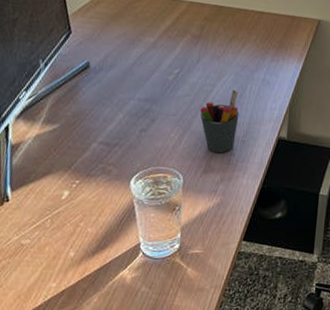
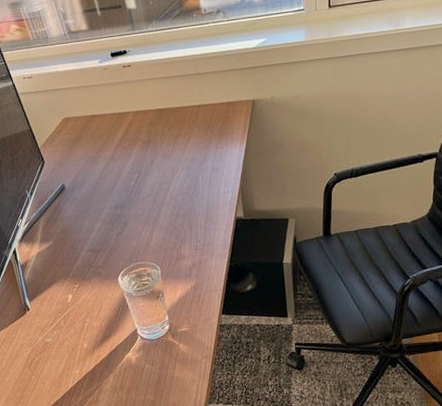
pen holder: present [200,89,239,154] -> none [162,182,198,242]

